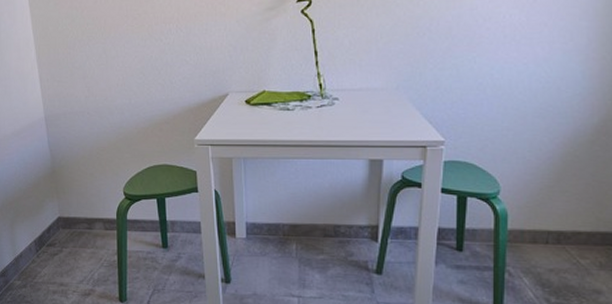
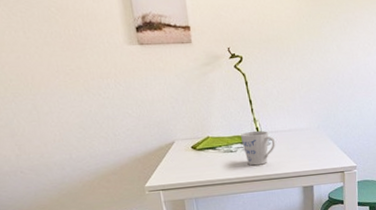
mug: none [301,87,341,128] -> present [241,131,276,166]

